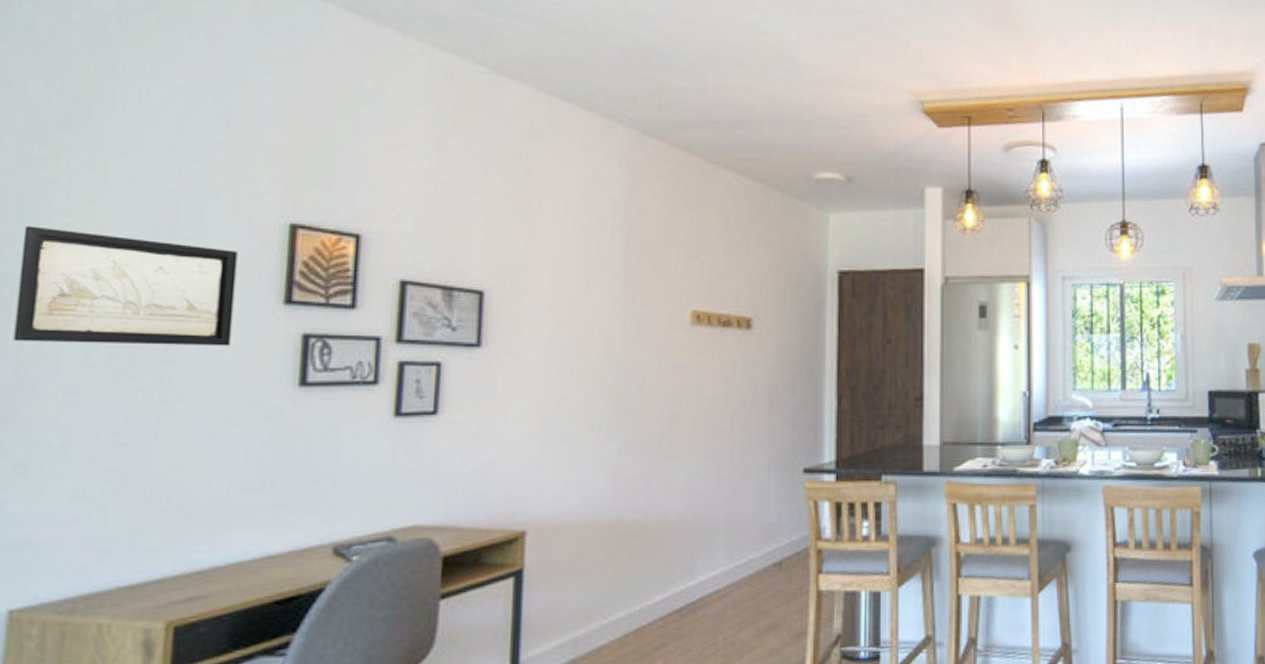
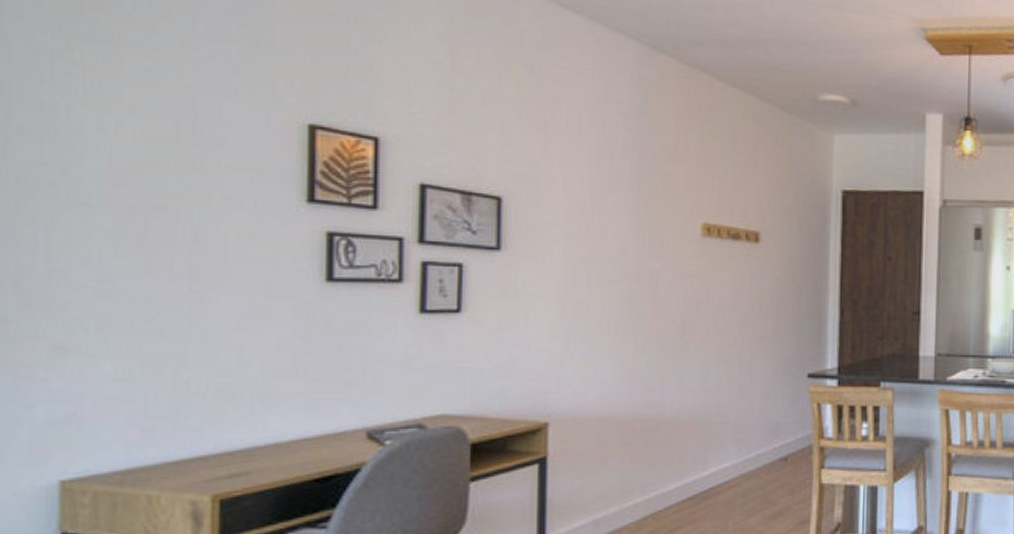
wall art: present [13,226,238,346] -> none [41,116,259,241]

